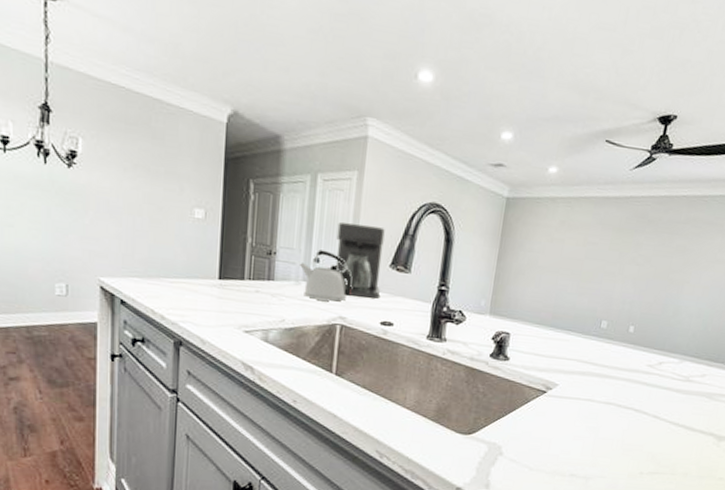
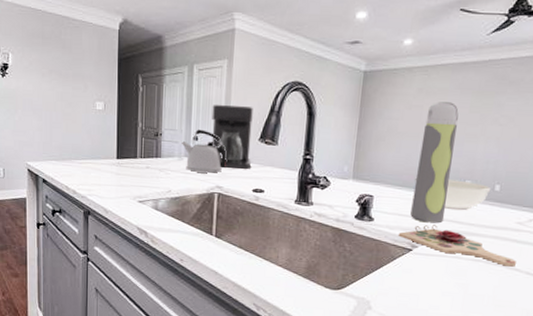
cutting board: none [533,365,645,410] -> present [398,224,516,267]
spray bottle: none [546,236,599,365] -> present [410,102,459,224]
bowl: none [553,316,626,352] -> present [415,179,492,211]

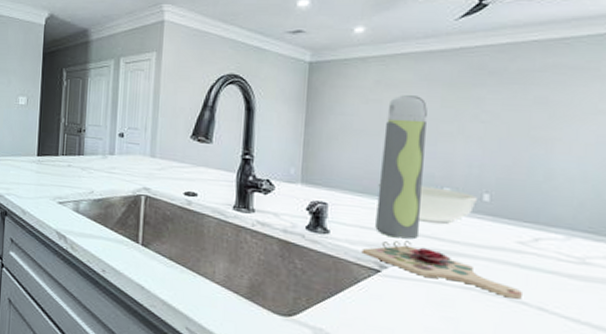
kettle: present [181,129,226,174] -> none [105,125,155,174]
coffee maker: present [211,105,253,170] -> none [138,99,184,170]

